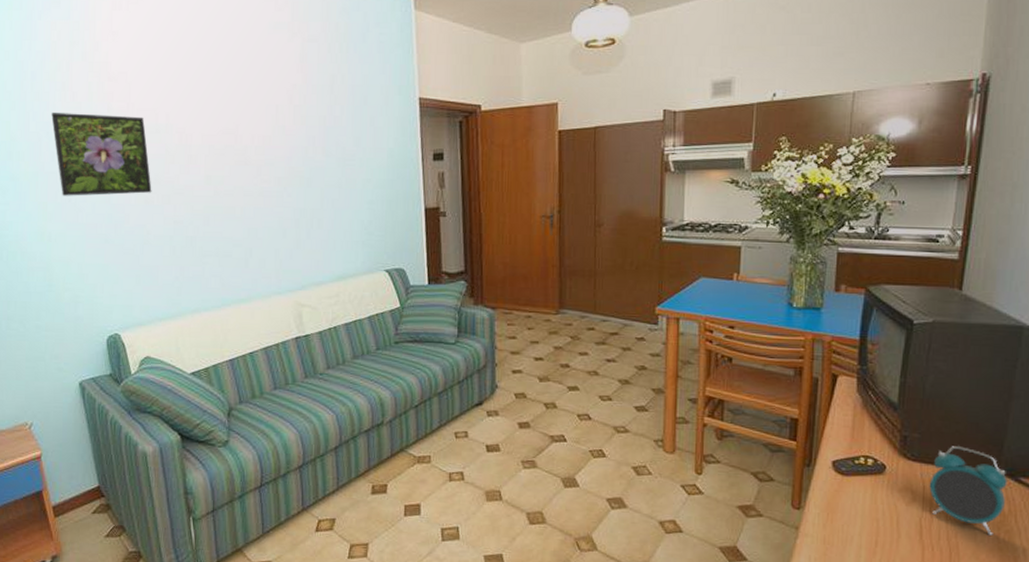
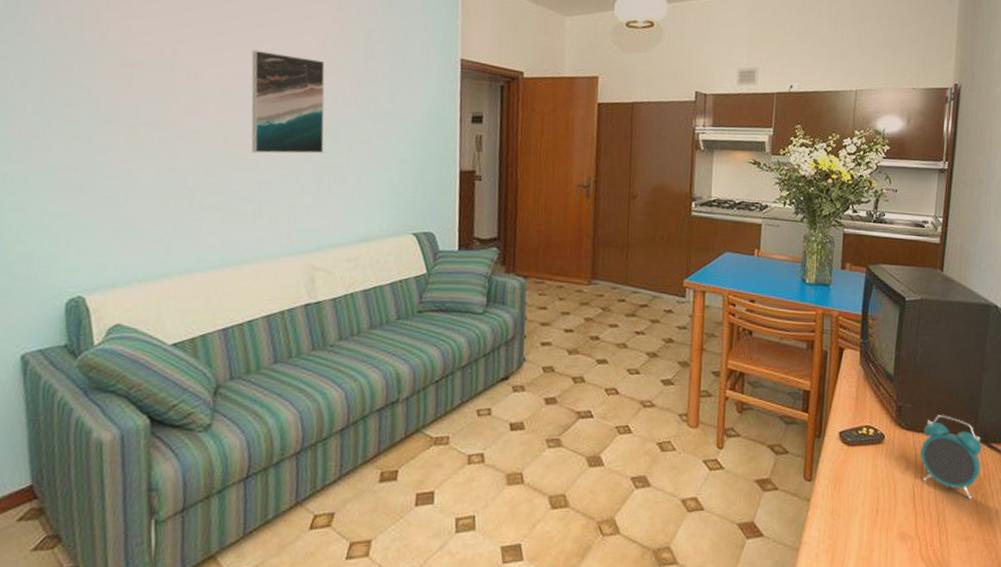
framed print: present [51,113,152,196] -> none [26,36,147,136]
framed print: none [230,108,300,203] -> present [251,50,325,154]

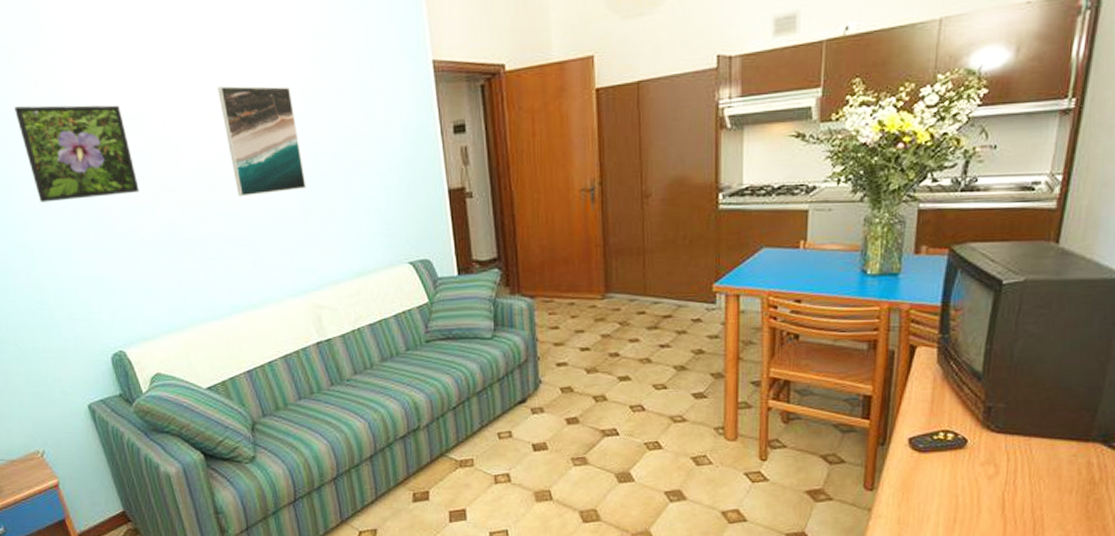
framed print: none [26,36,147,136] -> present [14,105,140,202]
alarm clock: present [920,415,982,499] -> none [1014,414,1100,505]

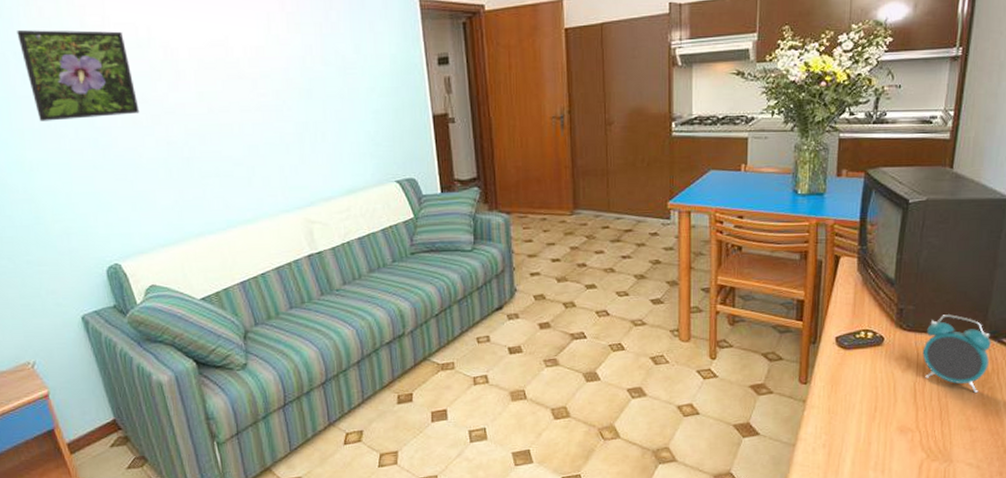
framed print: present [217,86,307,197] -> none [217,17,301,119]
alarm clock: none [1014,414,1100,505] -> present [922,314,991,393]

